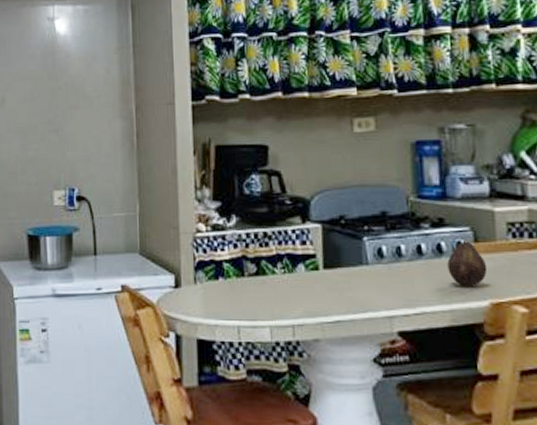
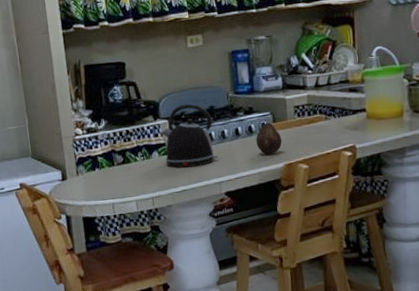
kettle: none [309,205,390,290] -> present [160,103,218,168]

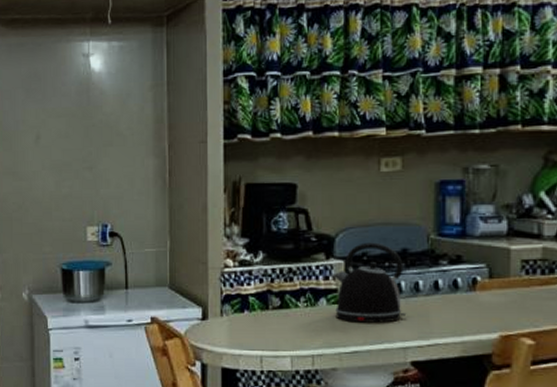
fruit: present [256,121,282,155] -> none [462,276,500,319]

